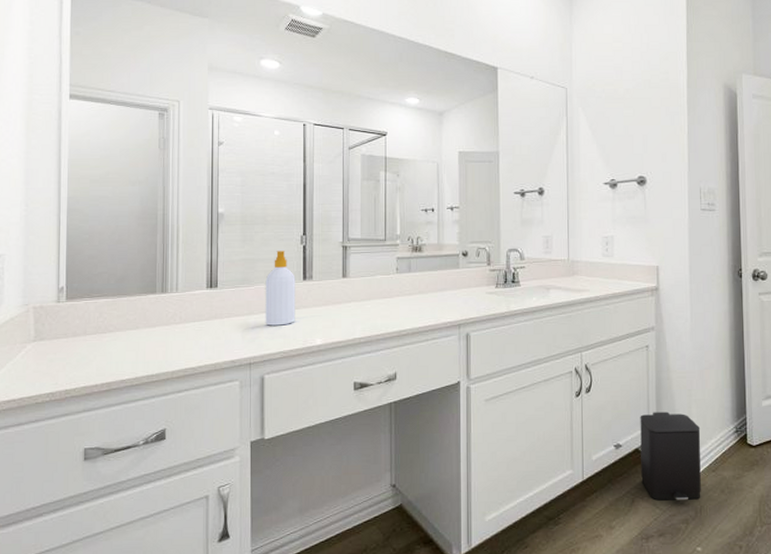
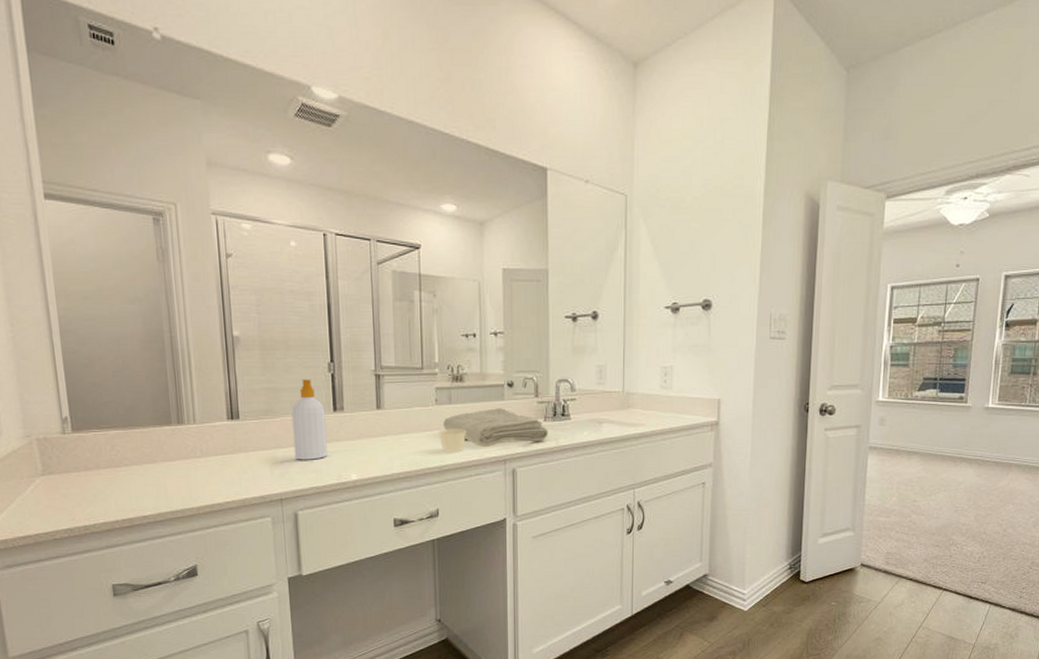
candle: none [398,295,425,317] -> present [438,429,467,452]
towel: none [403,276,500,313] -> present [443,408,548,448]
pedal bin: present [640,411,701,501] -> none [691,549,754,635]

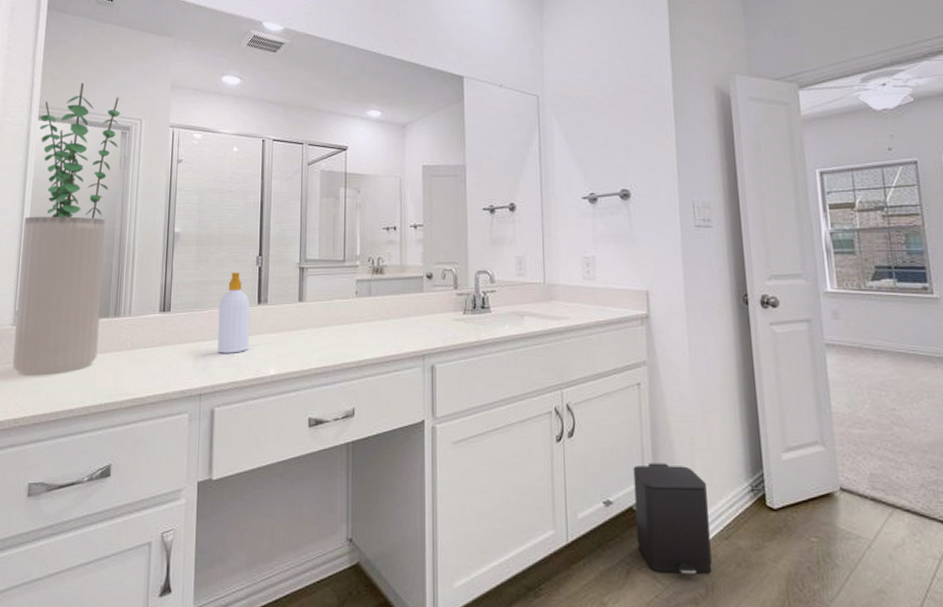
vase: none [47,153,165,485] -> present [12,82,120,376]
candle: present [438,429,467,452] -> none [357,322,386,346]
towel: present [443,408,548,448] -> none [362,300,468,342]
pedal bin: none [691,549,754,635] -> present [633,463,712,575]

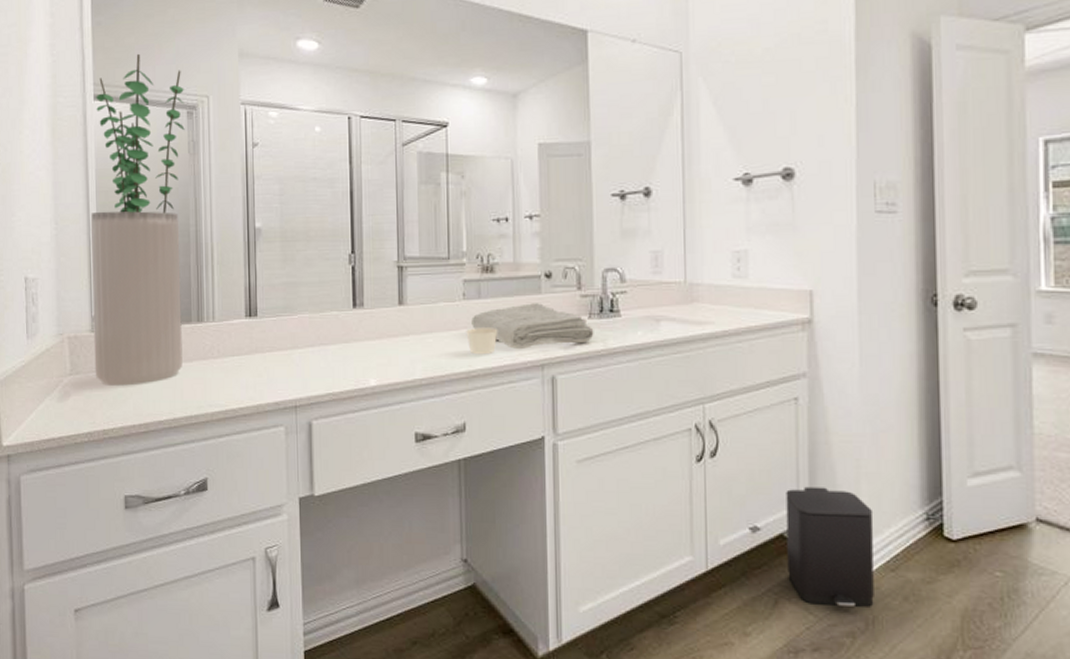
soap bottle: present [217,272,250,353] -> none [310,272,345,362]
candle: none [357,322,386,346] -> present [466,328,498,355]
towel: none [362,300,468,342] -> present [471,303,594,350]

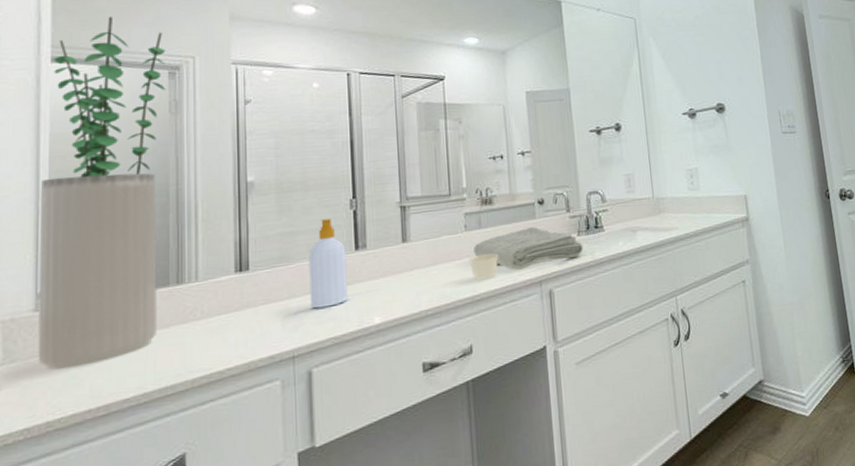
soap bottle: none [310,272,345,362] -> present [309,218,348,309]
pedal bin: present [786,486,874,608] -> none [744,349,816,450]

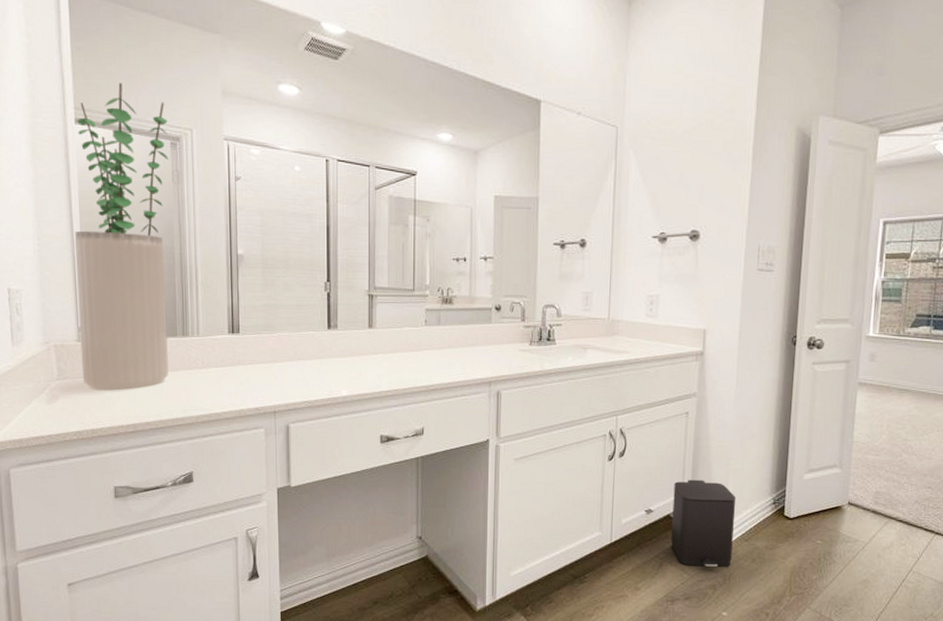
soap bottle: present [309,218,348,309] -> none [288,297,320,375]
candle: present [469,253,499,281] -> none [426,350,454,372]
towel: present [473,227,583,271] -> none [432,331,534,369]
pedal bin: none [744,349,816,450] -> present [671,479,737,568]

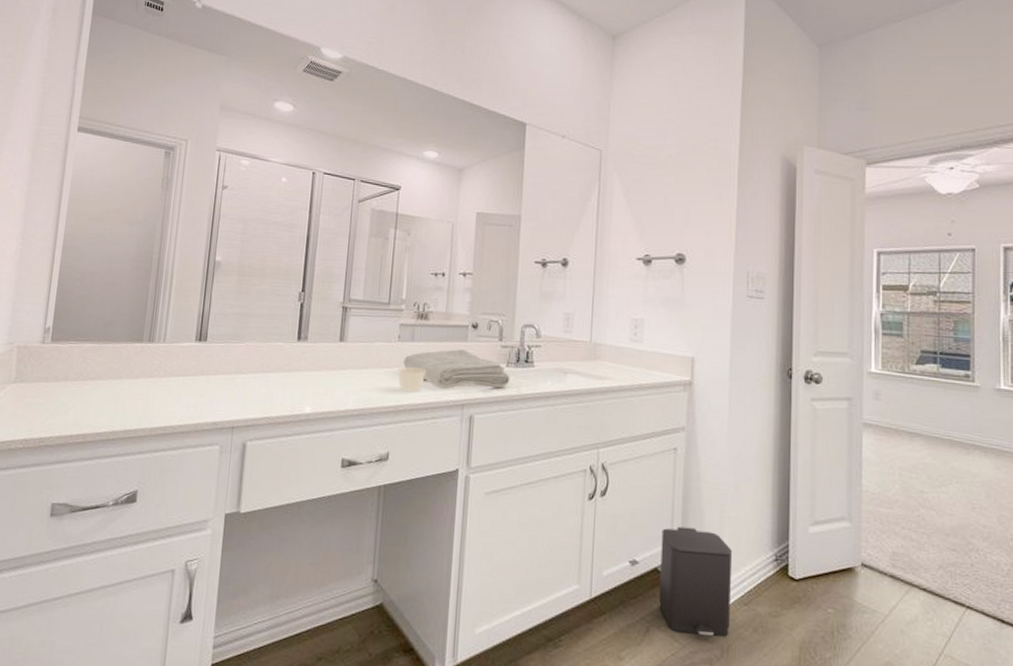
vase: present [75,82,169,391] -> none [39,95,165,397]
candle: none [426,350,454,372] -> present [397,367,427,392]
towel: none [432,331,534,369] -> present [403,349,510,390]

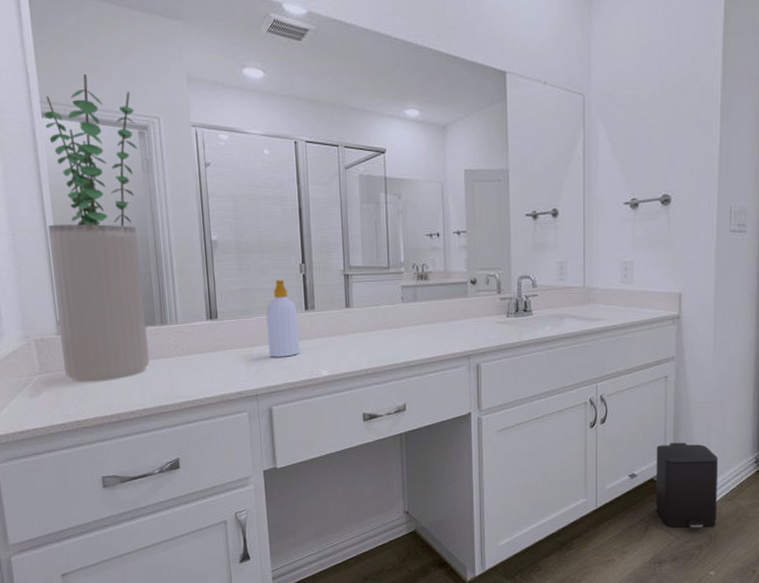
vase: none [39,95,165,397] -> present [44,73,150,382]
soap bottle: none [253,306,290,389] -> present [266,280,300,357]
candle: present [397,367,427,392] -> none [404,326,432,348]
towel: present [403,349,510,390] -> none [409,305,511,344]

